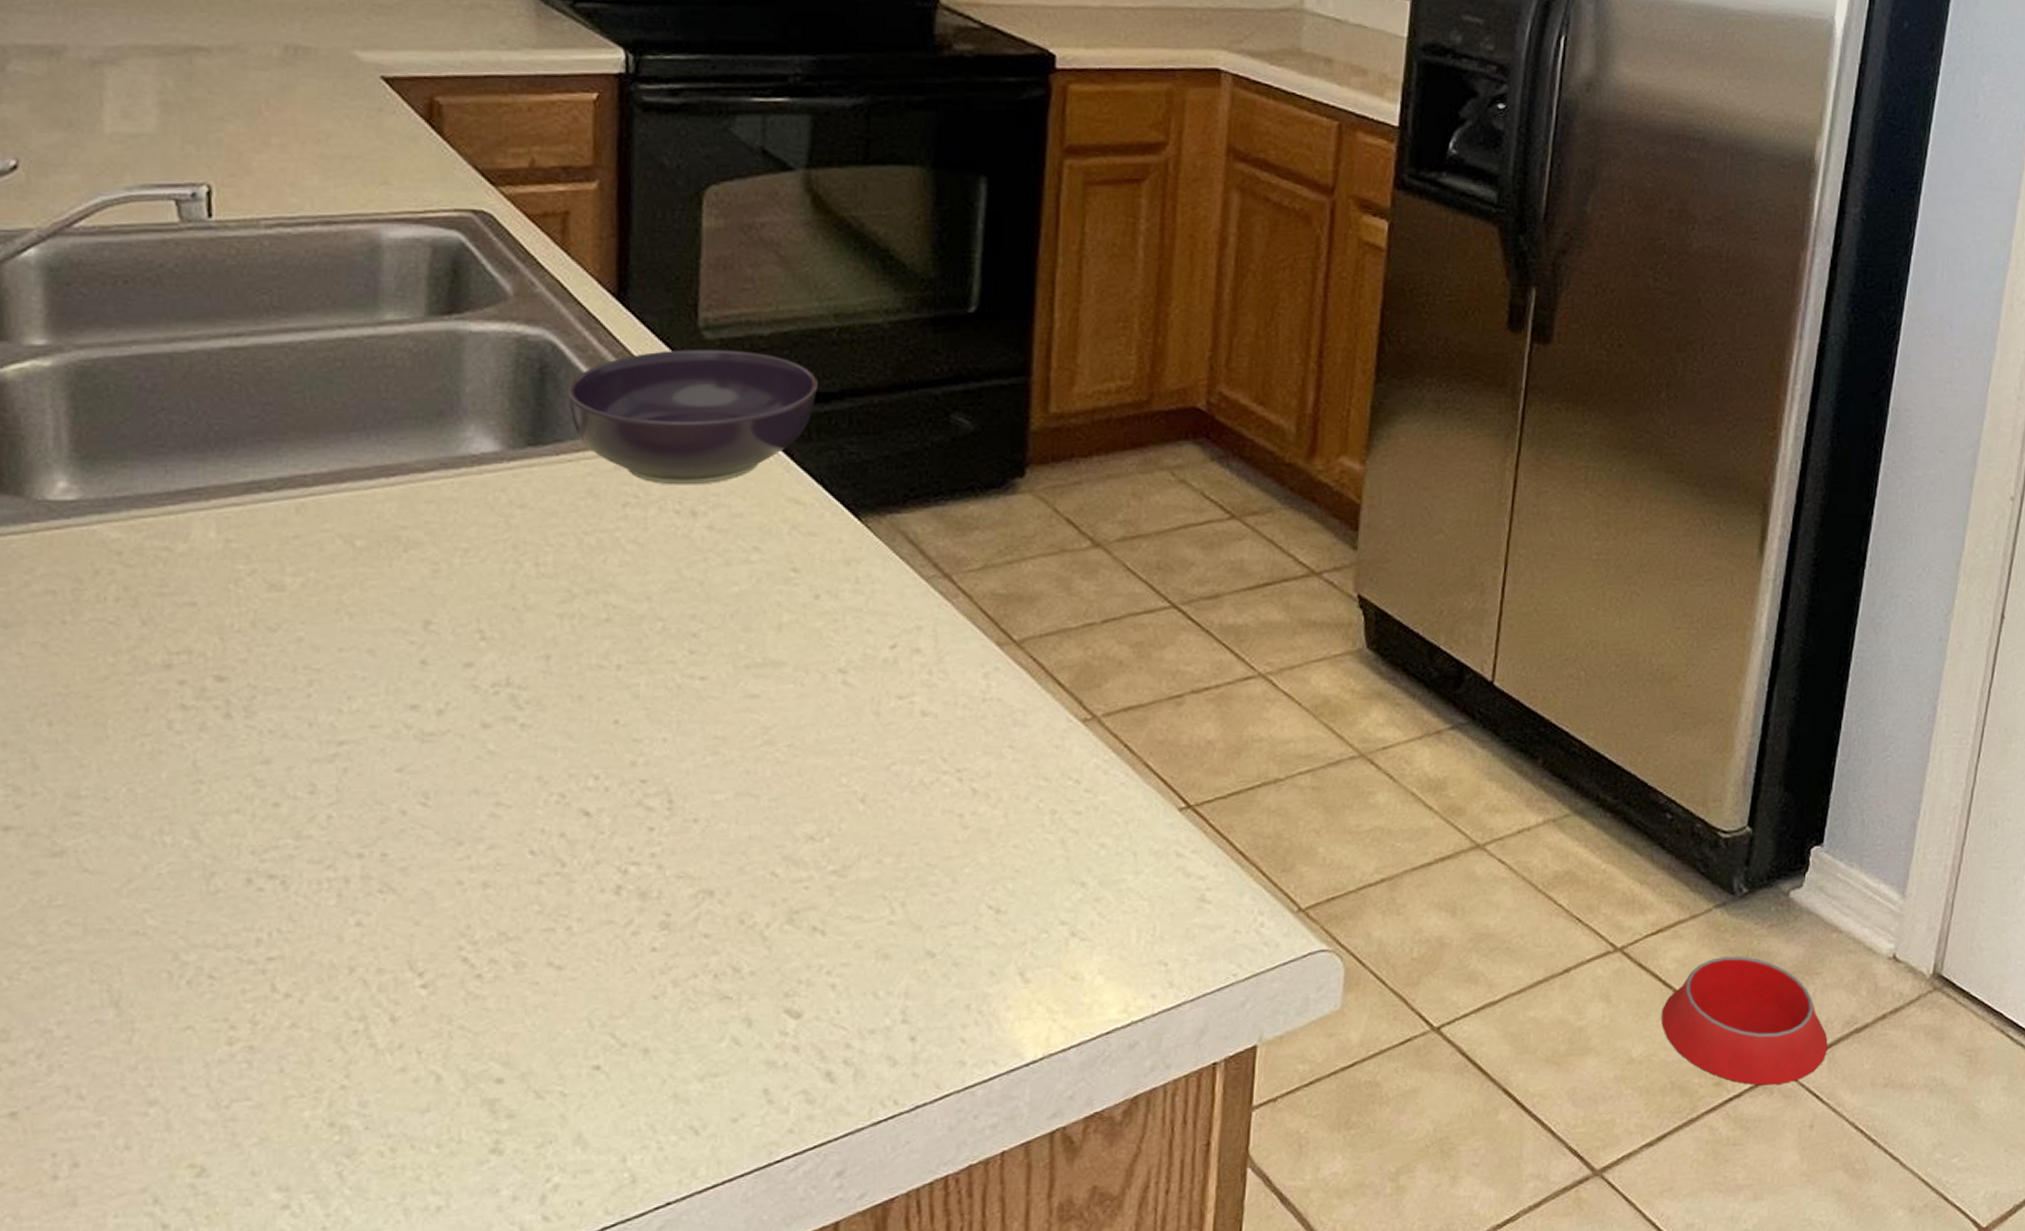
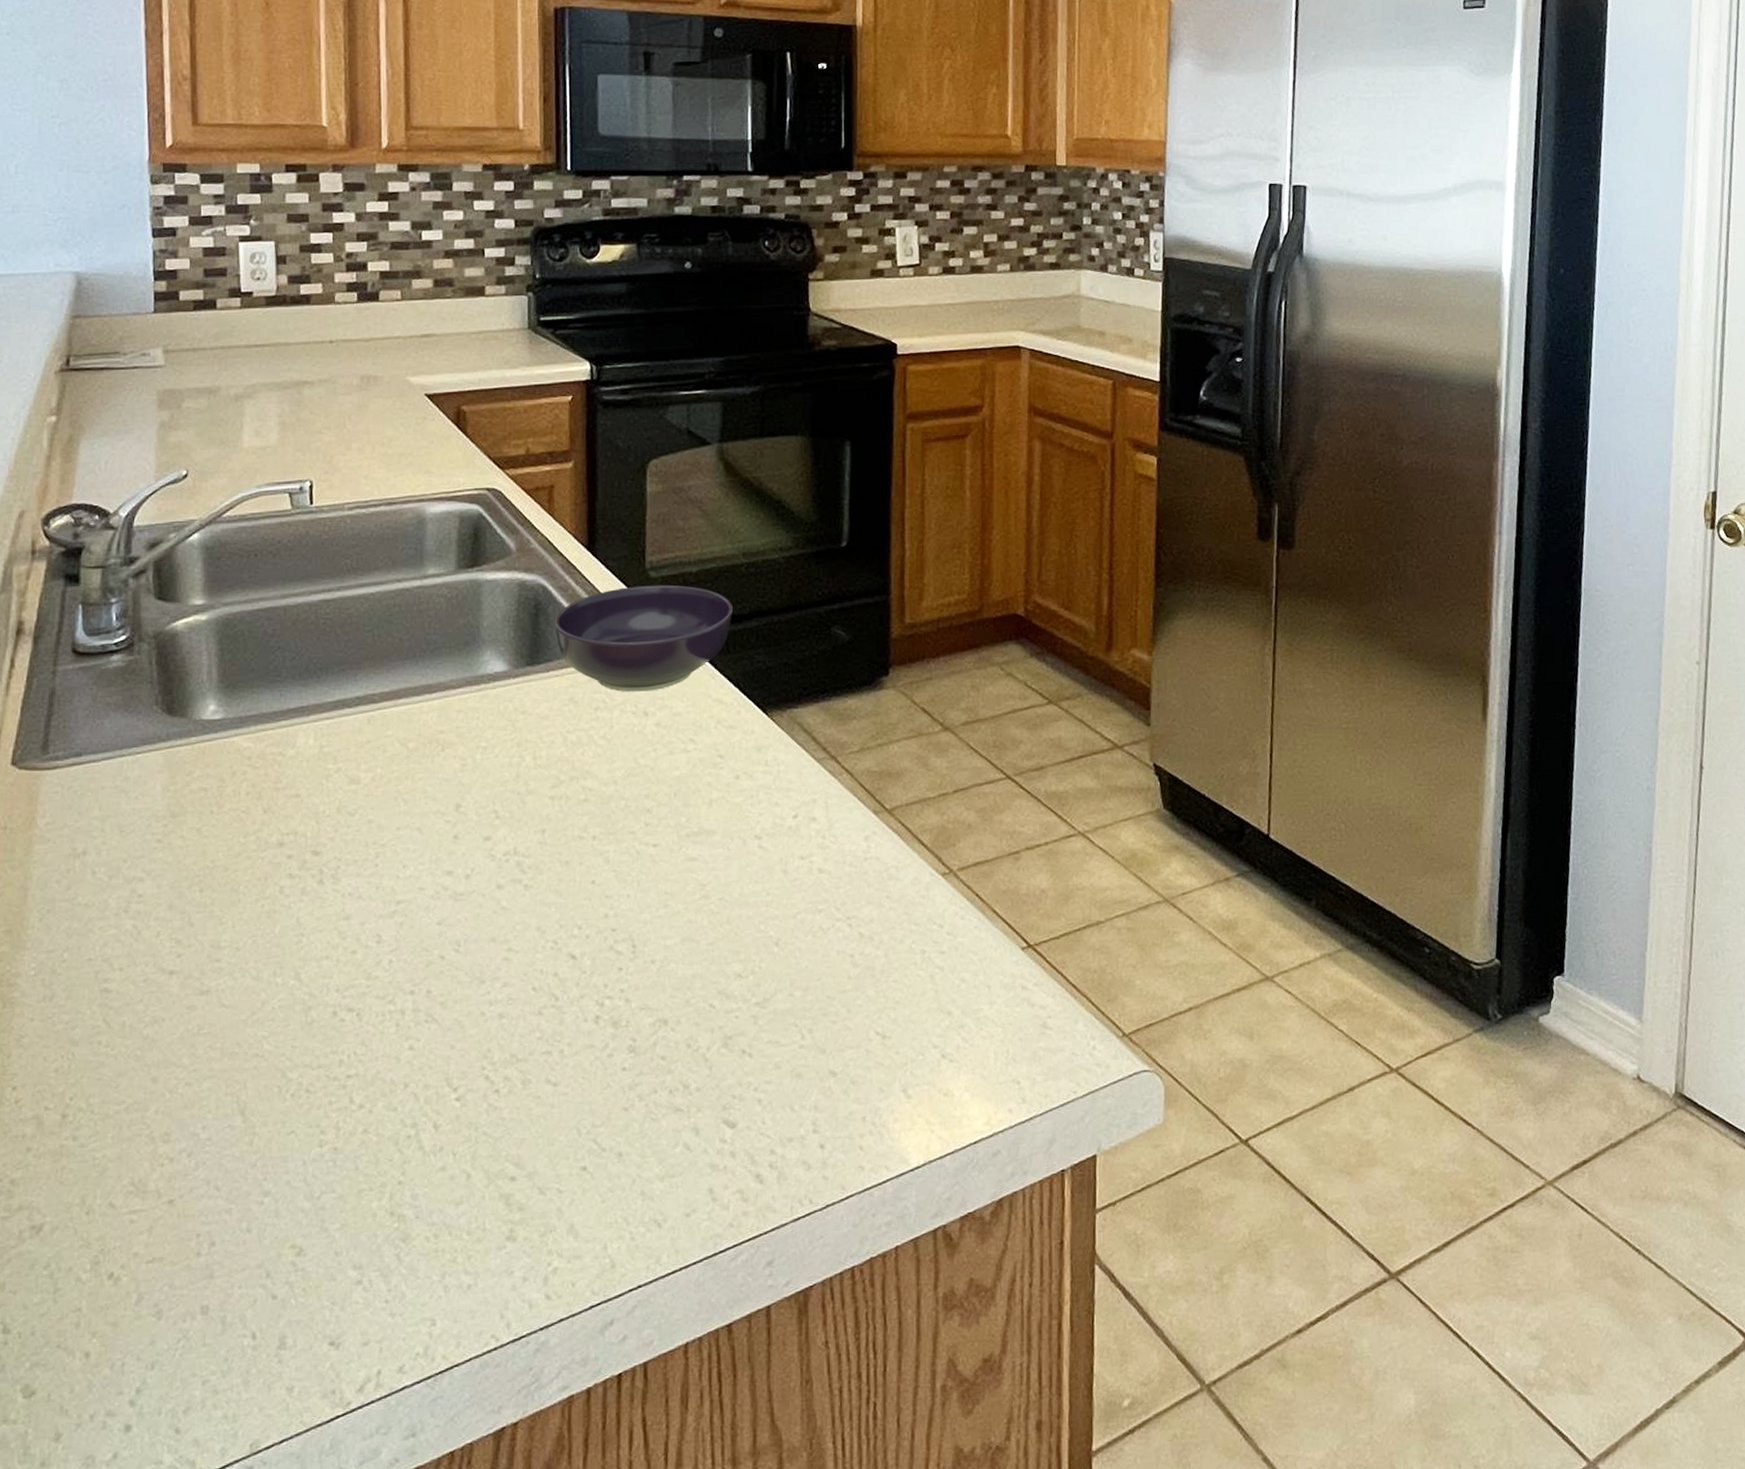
pet bowl: present [1661,956,1828,1086] -> none [1437,1076,1587,1197]

